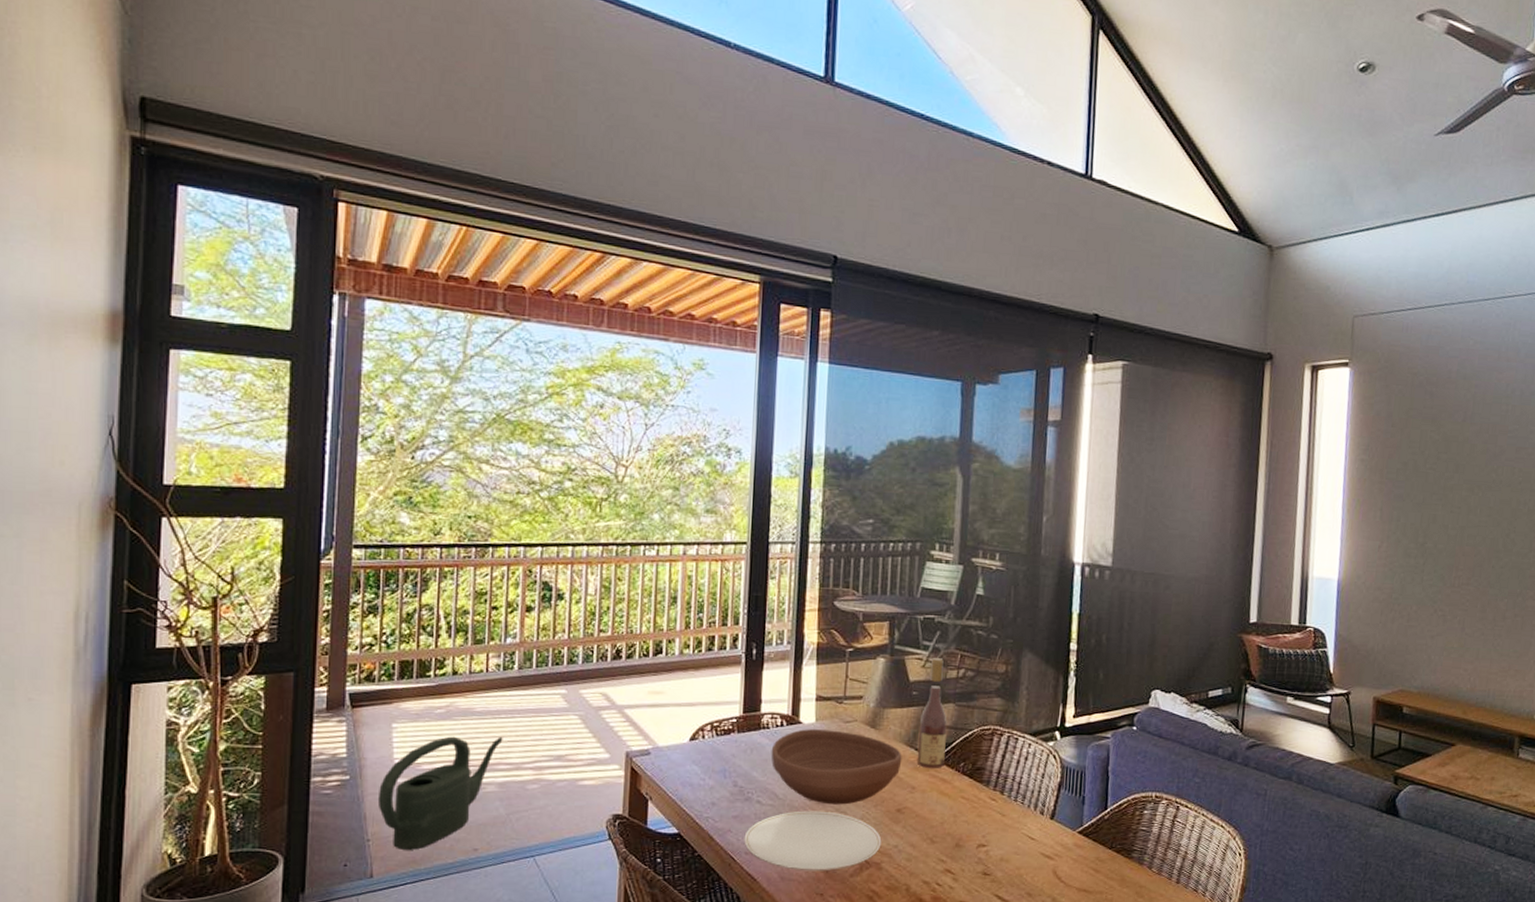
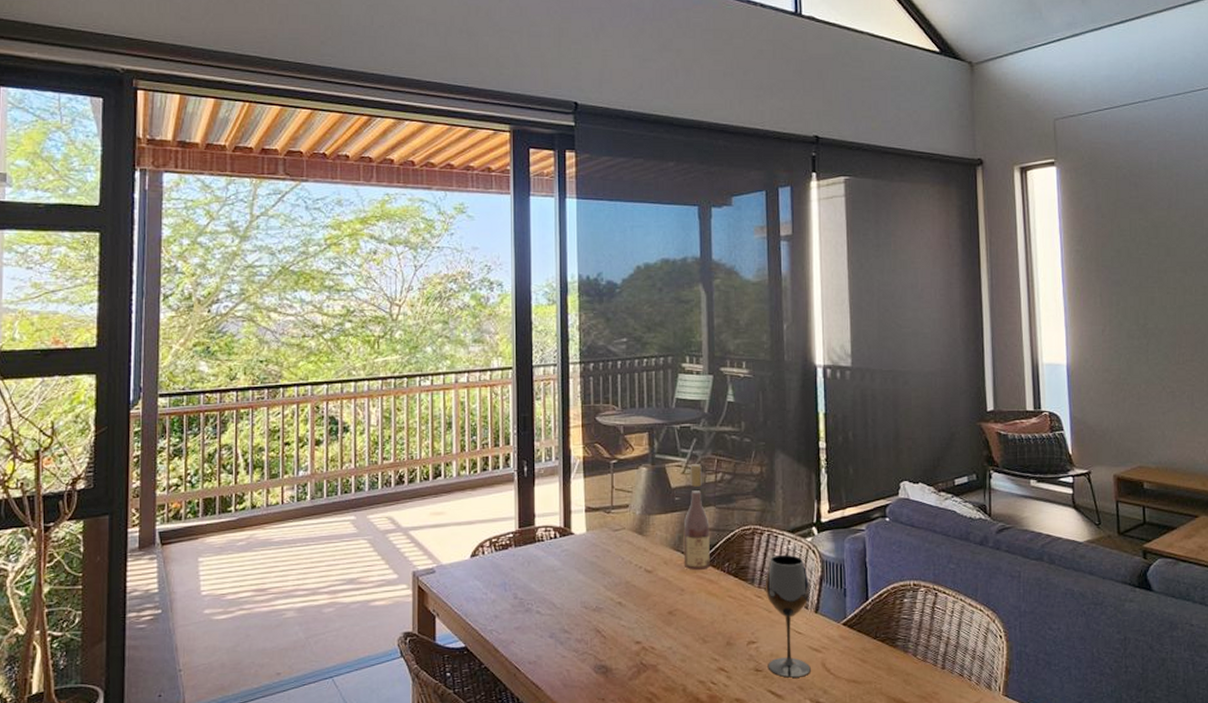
watering can: present [377,736,503,850] -> none [187,564,300,678]
plate: present [744,810,882,872] -> none [527,617,656,678]
bowl: present [771,729,902,805] -> none [547,539,670,611]
wineglass: none [996,757,1048,883] -> present [766,554,811,678]

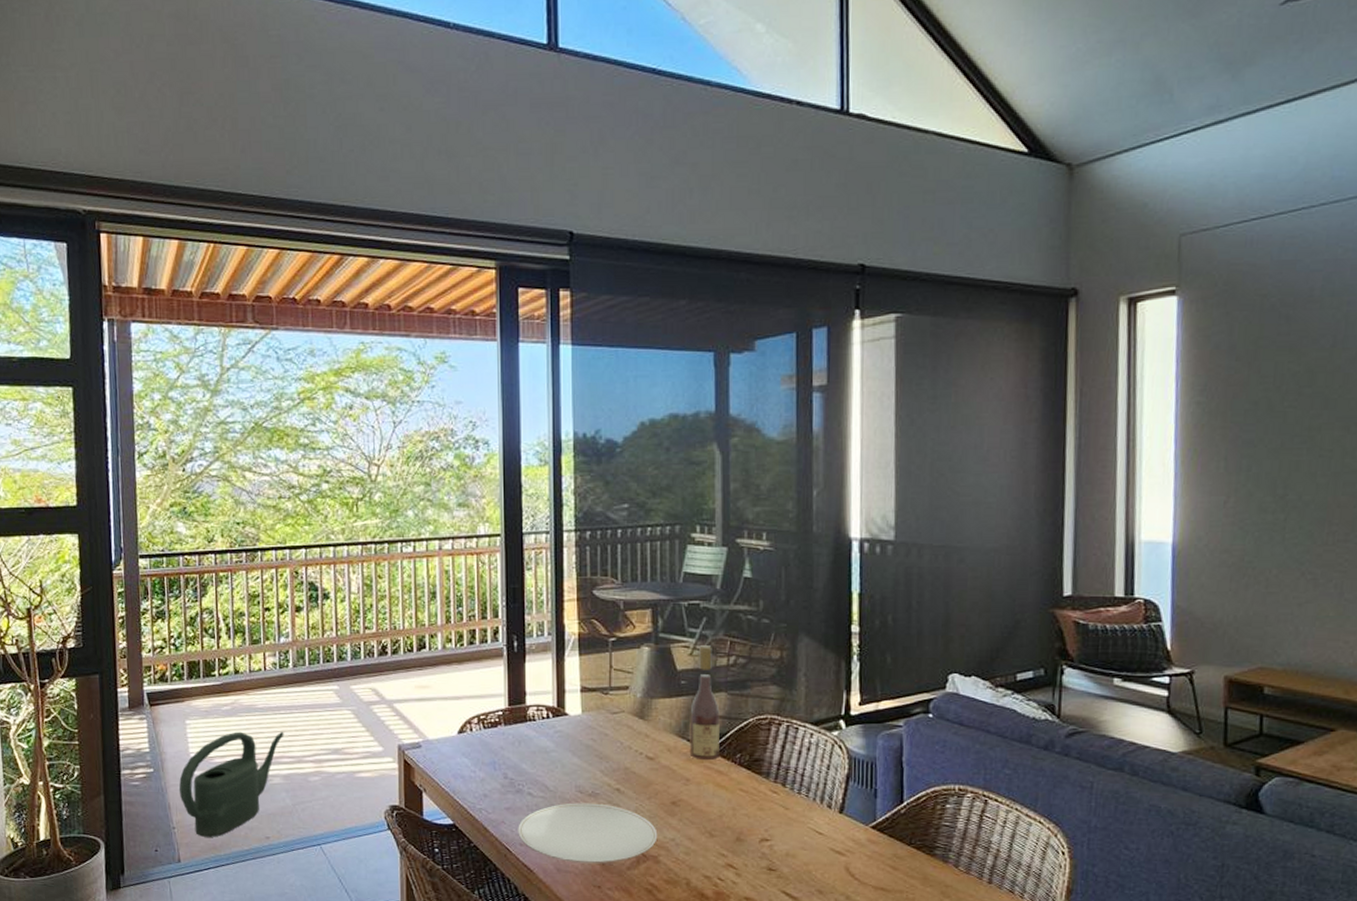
watering can: none [187,564,300,678] -> present [178,731,284,837]
plate: none [527,617,656,678] -> present [518,803,658,864]
wineglass: present [766,554,811,678] -> none [782,748,835,880]

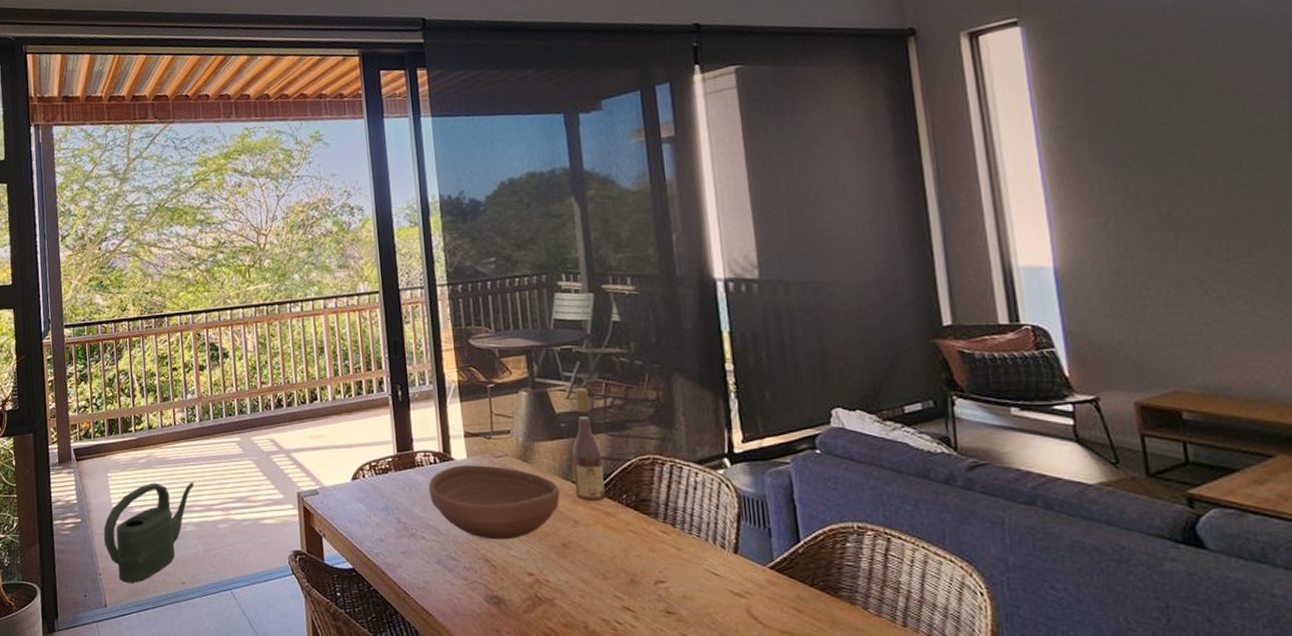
plate: present [518,803,658,864] -> none [414,546,552,607]
bowl: none [539,721,674,797] -> present [428,465,560,540]

